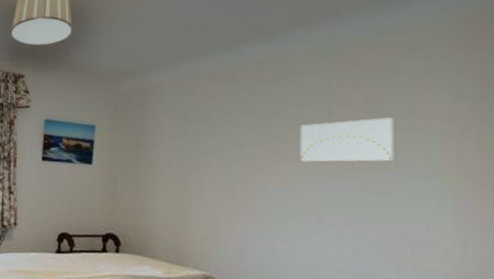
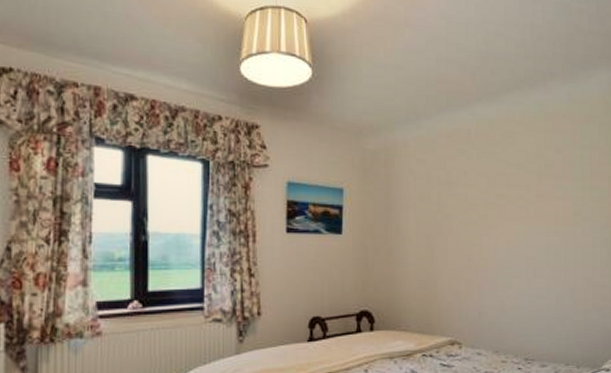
wall art: present [300,117,394,163] -> none [520,178,582,221]

